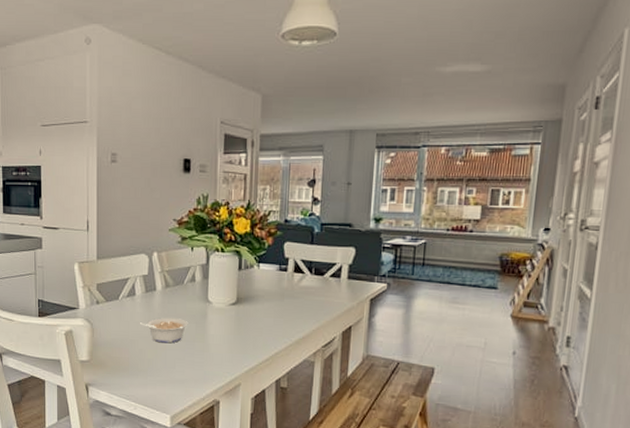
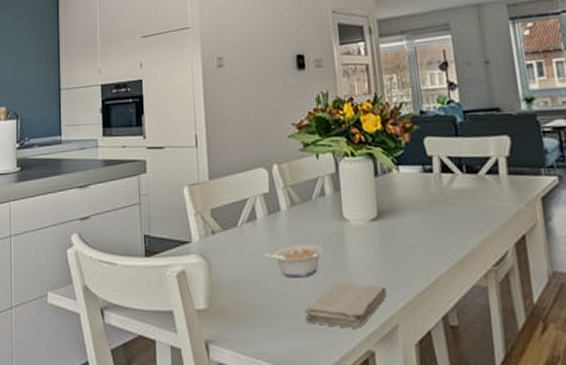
washcloth: none [167,349,235,384] -> present [304,283,387,328]

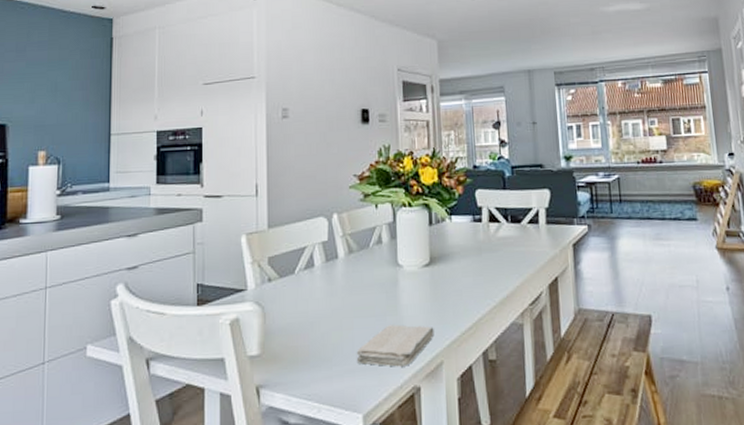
legume: present [264,244,324,278] -> none [320,289,378,322]

